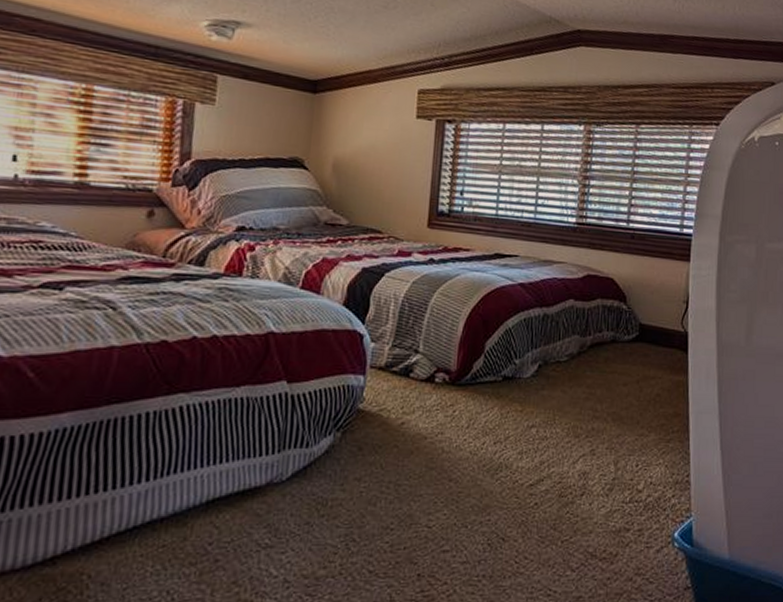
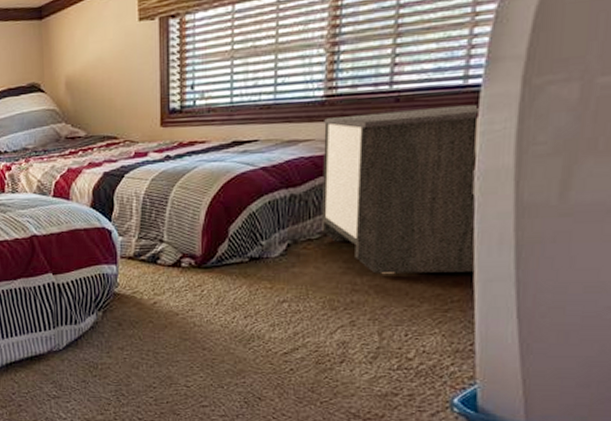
nightstand: none [569,244,691,403] -> present [322,104,479,275]

